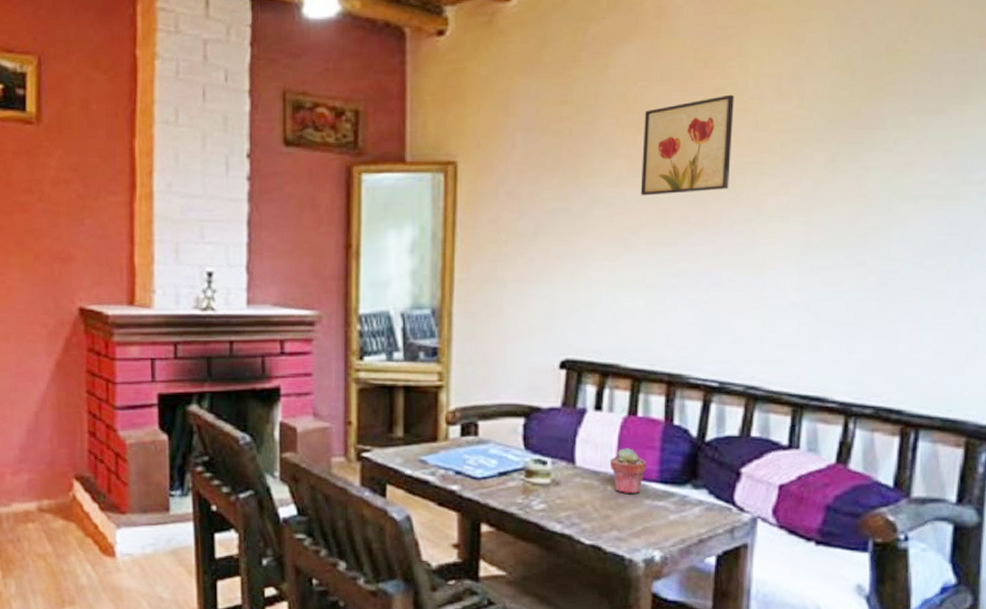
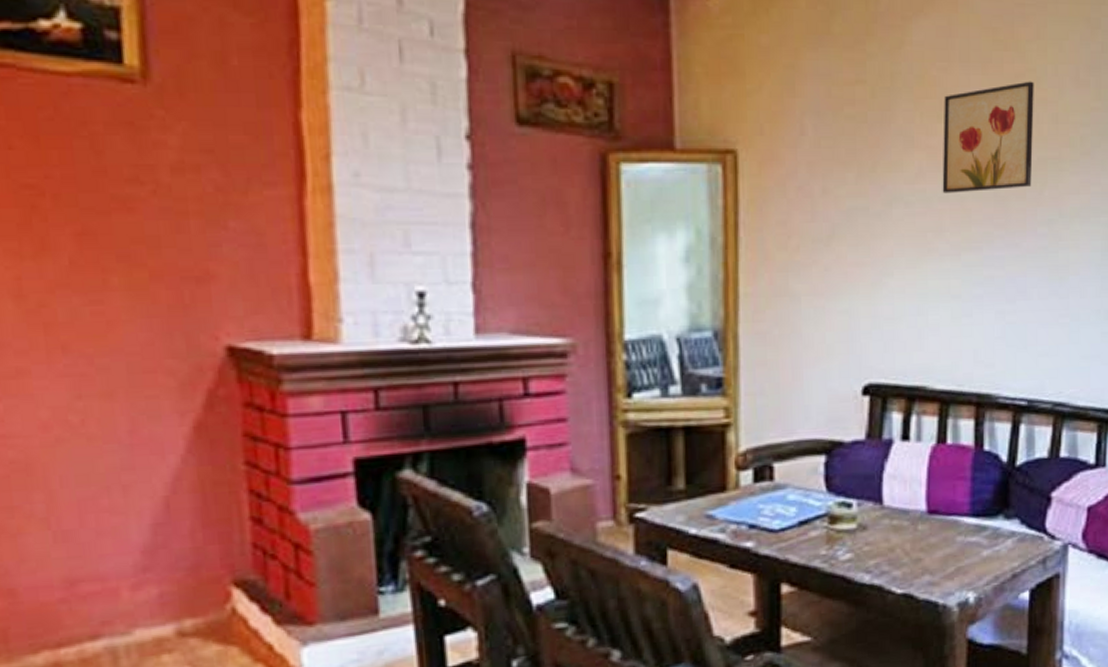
potted succulent: present [609,448,647,494] -> none [919,480,959,532]

